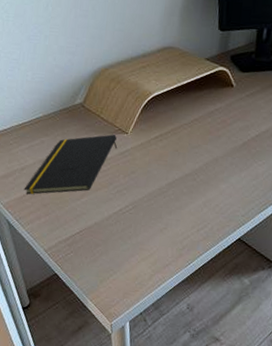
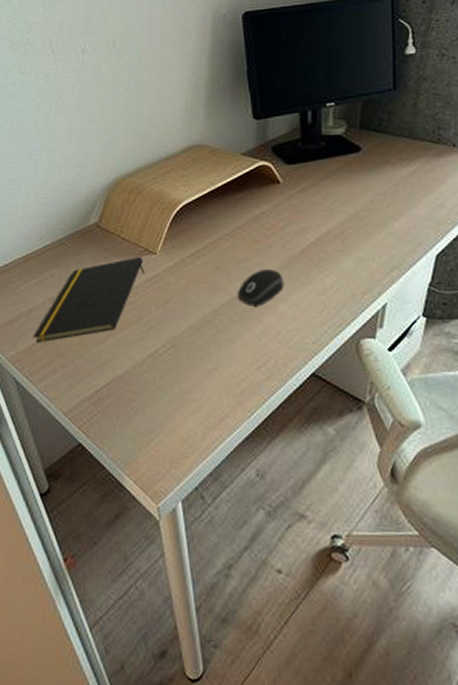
computer mouse: none [189,155,227,184] -> present [238,269,284,306]

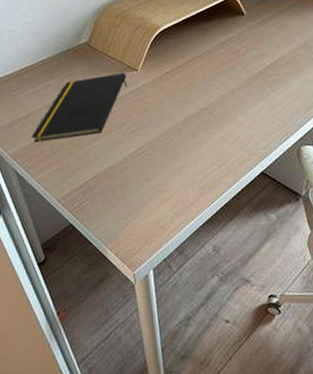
computer mouse: present [238,269,284,306] -> none [205,87,243,117]

